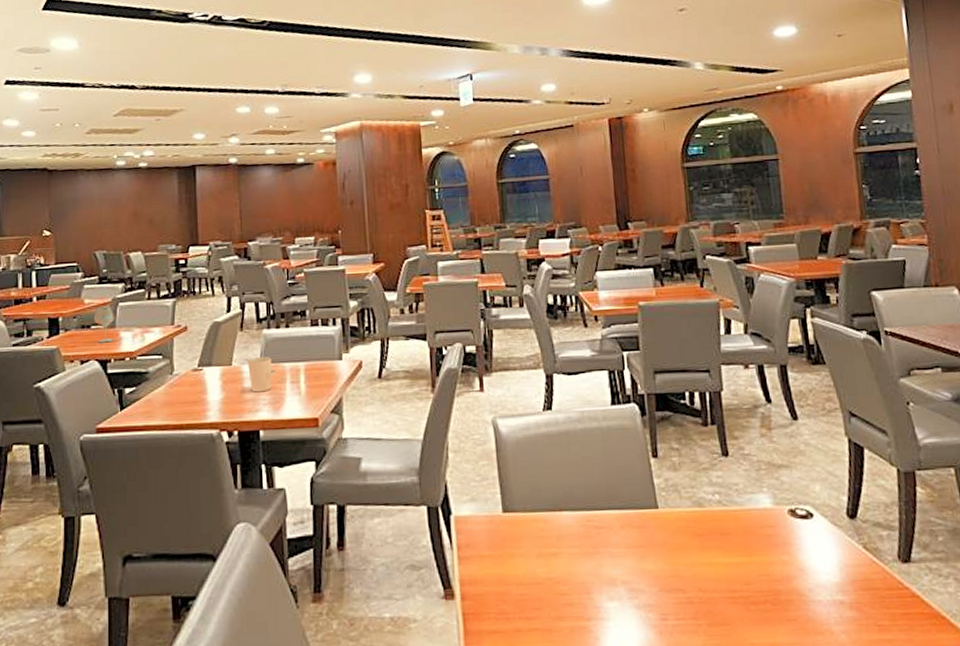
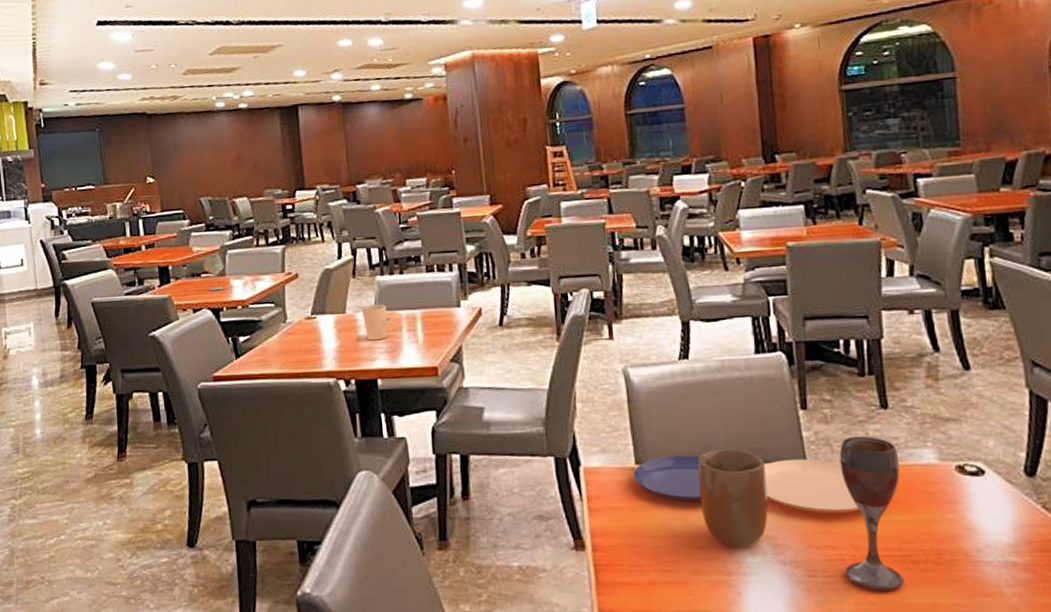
plate: none [500,502,564,550] -> present [633,454,702,504]
cup: none [559,495,624,593] -> present [697,448,768,548]
plate: none [619,504,706,559] -> present [763,458,860,515]
cup: none [686,482,746,631] -> present [839,436,904,590]

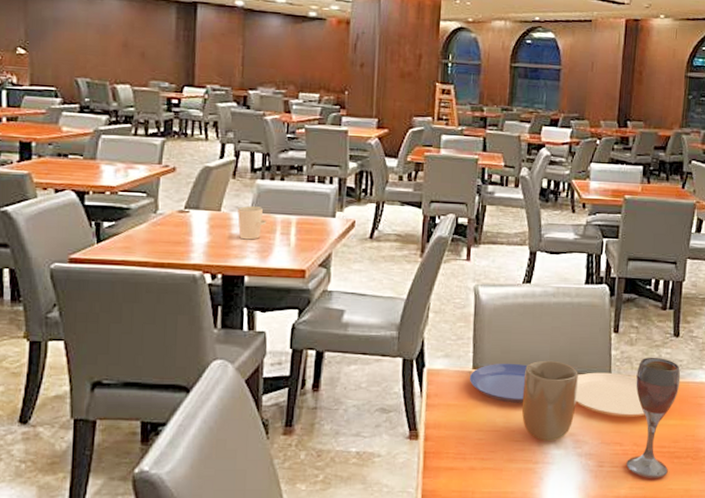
wine glass: present [203,253,225,292] -> none [72,136,96,174]

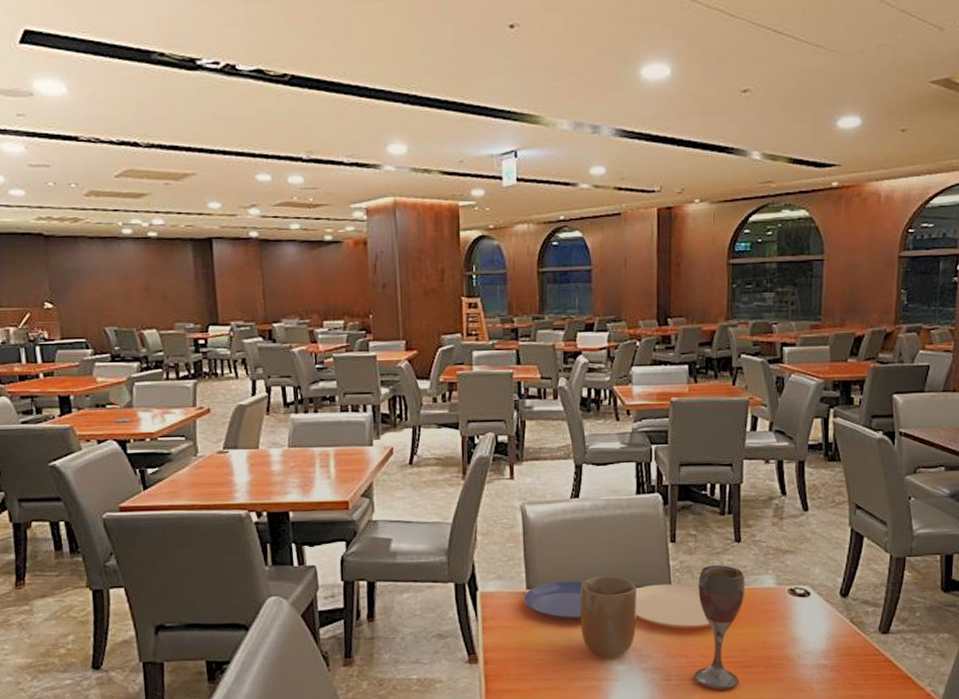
wine glass: none [72,136,96,174] -> present [108,385,132,423]
cup: present [237,206,267,240] -> none [275,441,306,476]

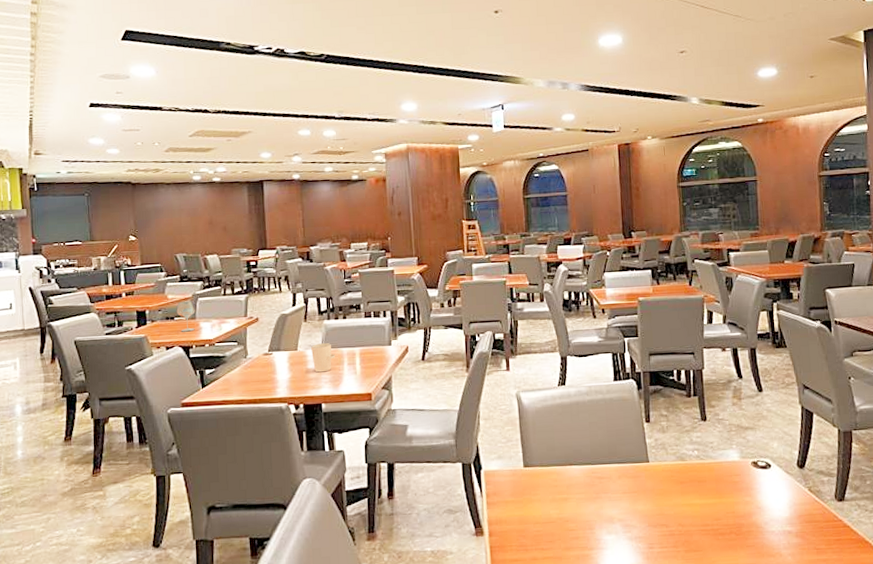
cup: none [275,441,306,476] -> present [311,343,336,373]
plate: present [524,581,583,622] -> none [521,459,572,496]
cup: present [580,575,637,659] -> none [569,453,621,529]
plate: present [635,584,711,630] -> none [618,459,686,501]
cup: present [695,565,746,689] -> none [672,441,715,556]

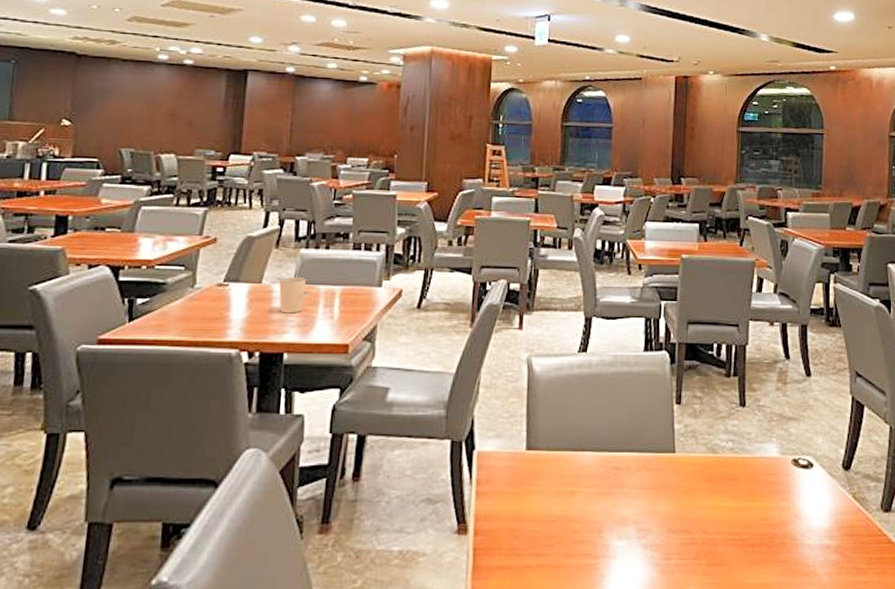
wine glass: present [176,300,195,332] -> none [110,208,136,248]

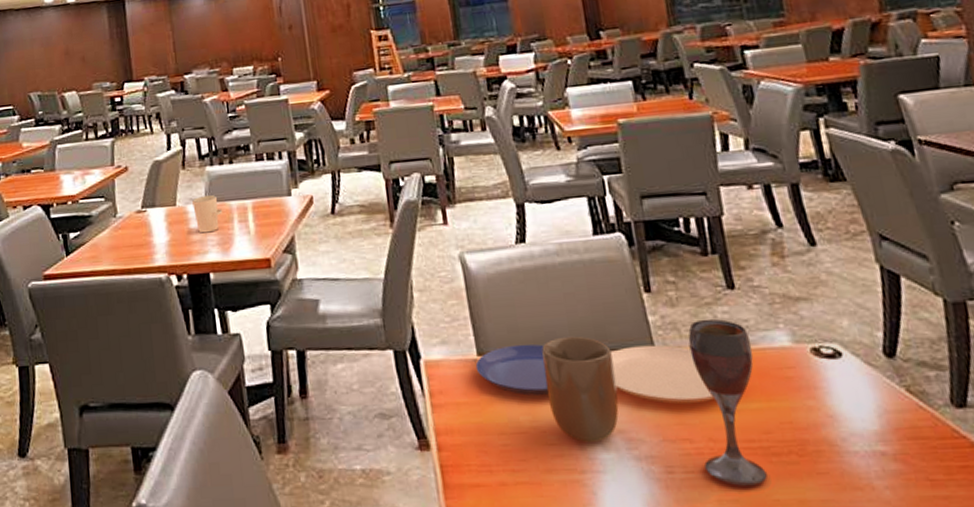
plate: none [522,442,586,489] -> present [475,344,549,397]
cup: none [579,437,640,532] -> present [541,336,619,444]
plate: none [637,449,714,501] -> present [610,344,715,405]
cup: none [696,430,750,571] -> present [688,319,768,486]

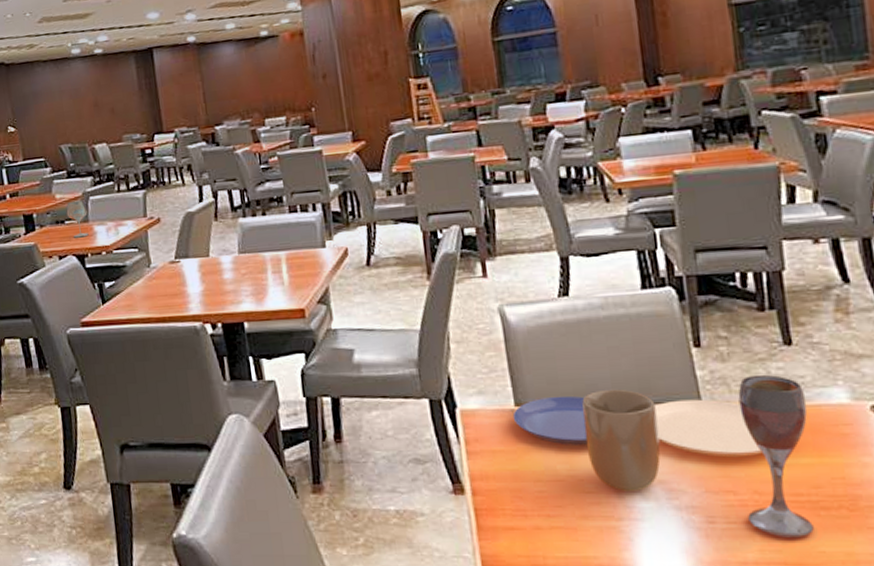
wine glass: none [33,148,55,188] -> present [66,200,89,238]
cup: present [192,195,223,233] -> none [225,246,257,284]

